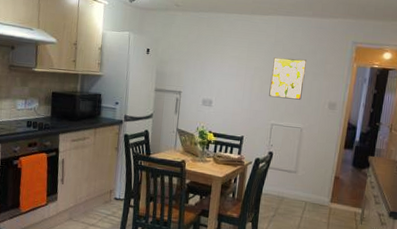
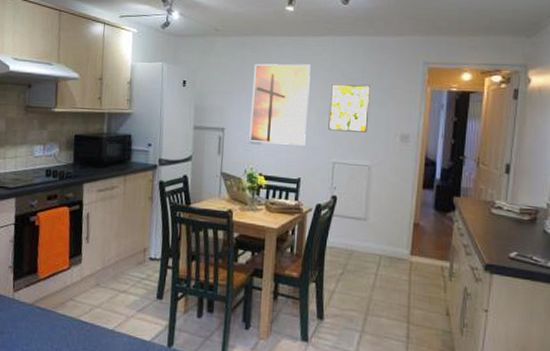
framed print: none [202,37,257,109] -> present [249,63,311,146]

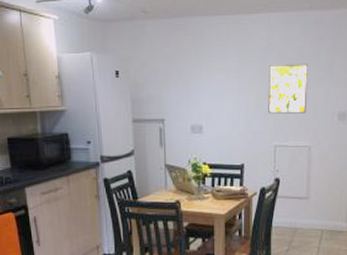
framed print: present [249,63,311,146] -> none [189,45,247,132]

